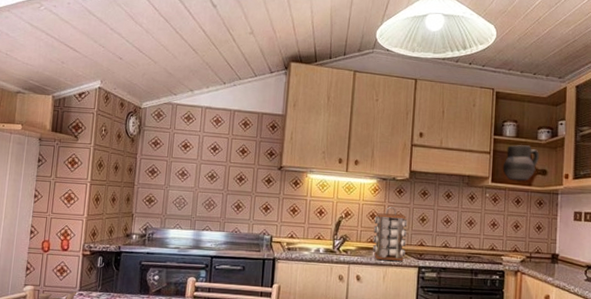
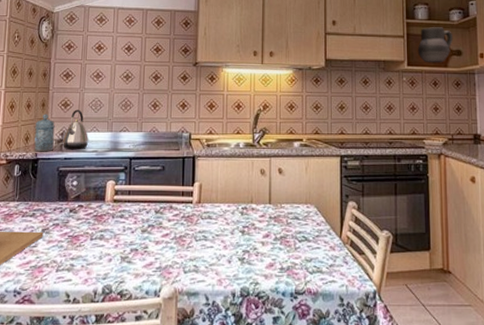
canister: none [117,208,140,246] -> present [34,114,56,152]
kettle: none [145,206,172,246] -> present [62,109,89,150]
spice rack: present [372,207,407,262] -> none [292,97,326,152]

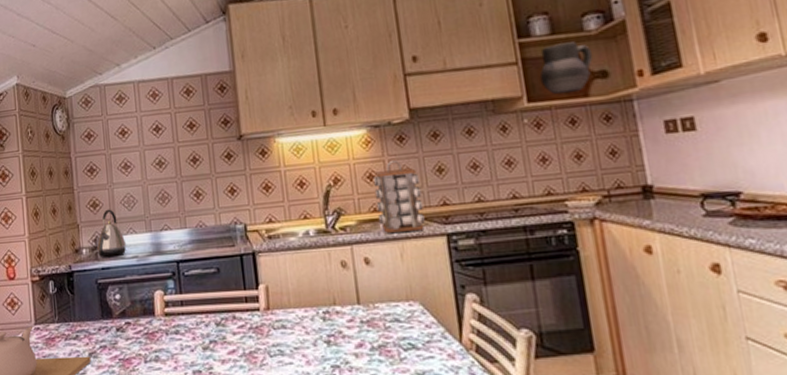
canister: present [34,114,56,152] -> none [63,218,88,264]
spice rack: none [292,97,326,152] -> present [372,161,425,234]

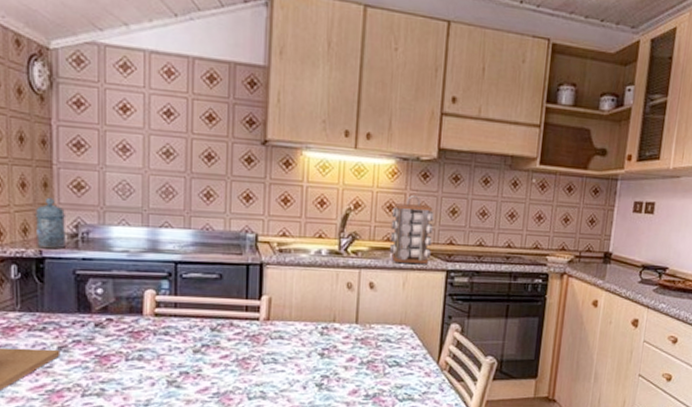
canister: none [63,218,88,264] -> present [34,197,67,249]
kettle: present [96,209,127,258] -> none [77,194,117,249]
ceramic jug: present [539,41,593,95] -> none [554,116,600,164]

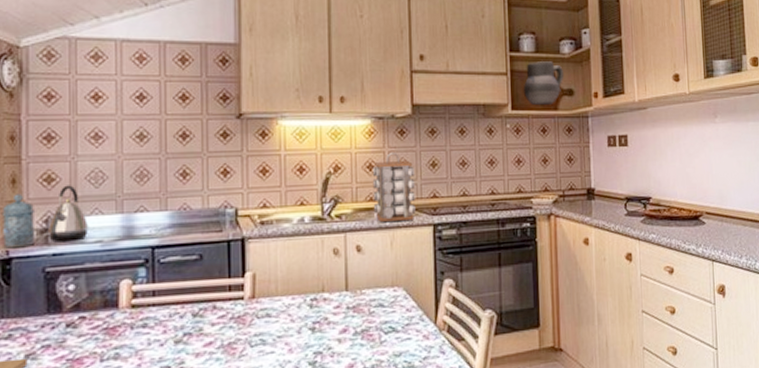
kettle: none [77,194,117,249] -> present [47,185,89,242]
ceramic jug: none [554,116,600,164] -> present [523,61,565,106]

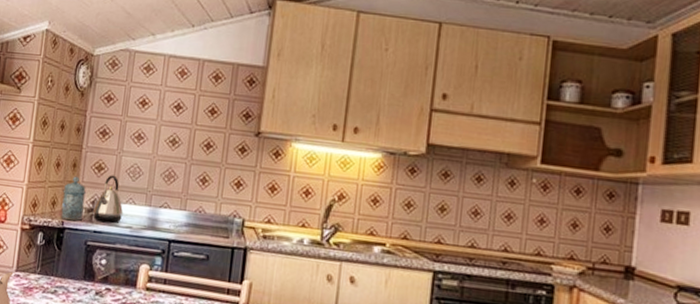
spice rack: present [372,153,416,223] -> none [372,190,421,262]
ceramic jug: present [523,61,565,106] -> none [557,113,614,165]

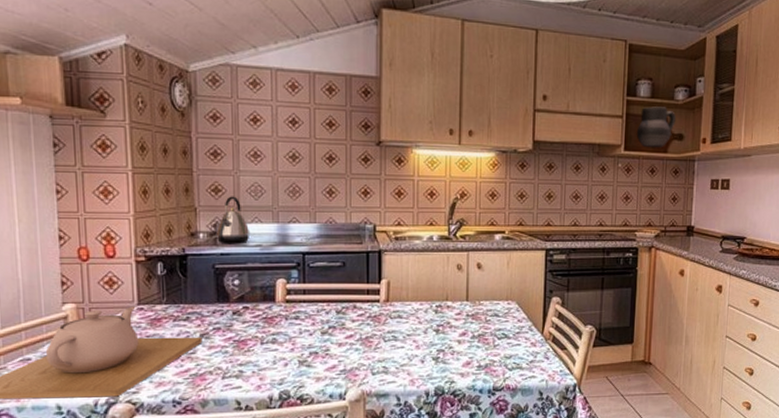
canister: present [60,176,87,221] -> none [178,201,206,247]
ceramic jug: none [557,113,614,165] -> present [636,106,677,148]

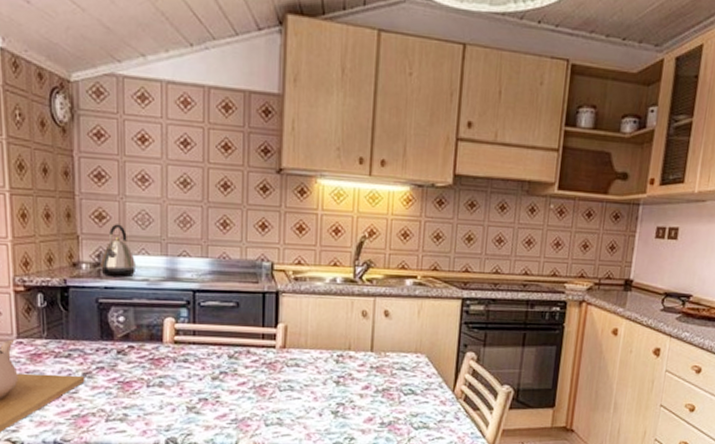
ceramic jug: present [636,106,677,148] -> none [573,139,622,189]

